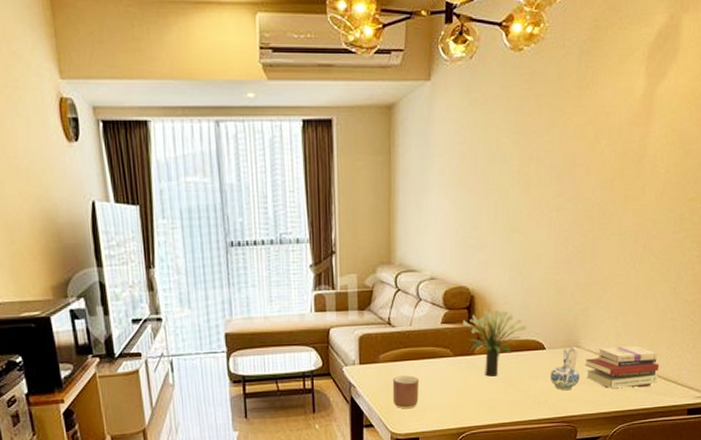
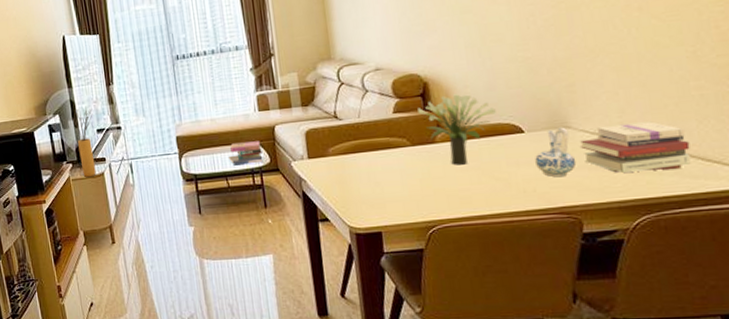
vase: none [101,290,129,375] -> present [72,106,96,178]
books: none [280,343,316,368] -> present [229,141,264,166]
mug: present [392,375,419,409] -> none [345,167,377,203]

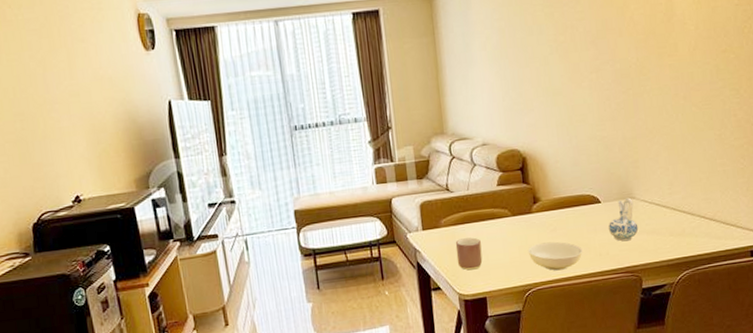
vase: present [72,106,96,178] -> none [179,178,208,257]
books: present [229,141,264,166] -> none [347,213,381,239]
mug: none [345,167,377,203] -> present [455,237,483,271]
flower arrangement: present [418,94,496,165] -> none [517,168,580,233]
bowl: none [431,175,501,208] -> present [527,241,583,271]
books: present [579,121,691,173] -> none [641,192,717,236]

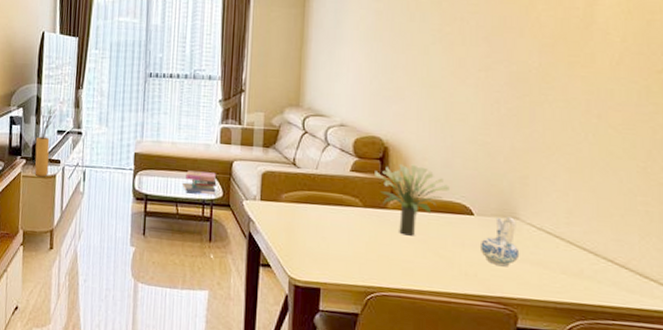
vase: none [179,178,208,257] -> present [35,105,58,177]
books: none [347,213,381,239] -> present [183,170,217,196]
mug: present [455,237,483,271] -> none [293,218,323,256]
flower arrangement: none [517,168,580,233] -> present [375,163,449,236]
bowl: present [527,241,583,271] -> none [376,243,444,281]

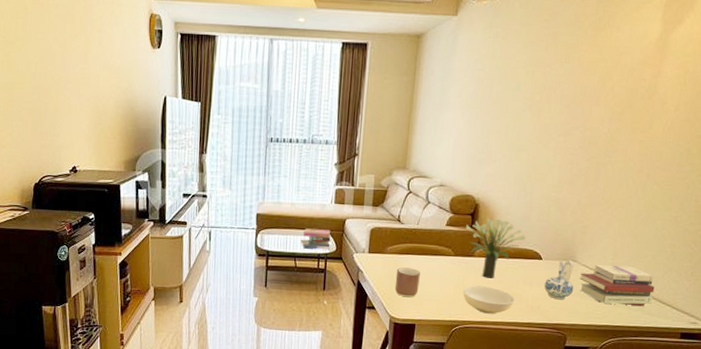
vase: present [35,105,58,177] -> none [160,169,182,238]
mug: none [293,218,323,256] -> present [394,267,420,298]
bowl: none [376,243,444,281] -> present [462,285,515,314]
books: none [525,223,630,280] -> present [579,264,655,306]

